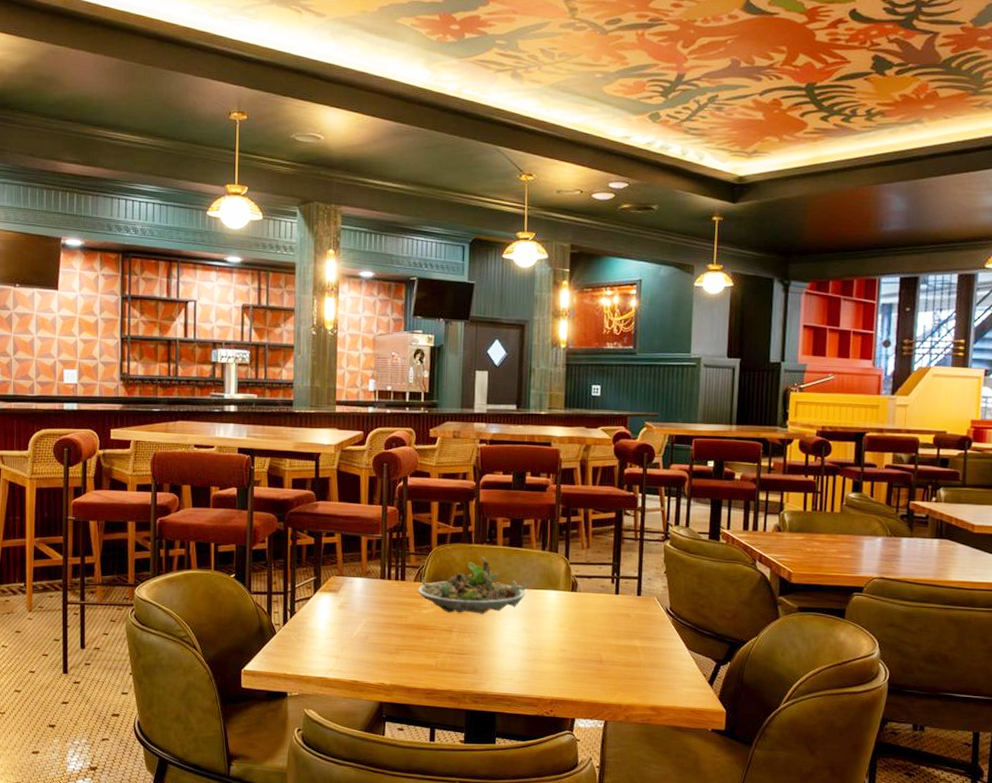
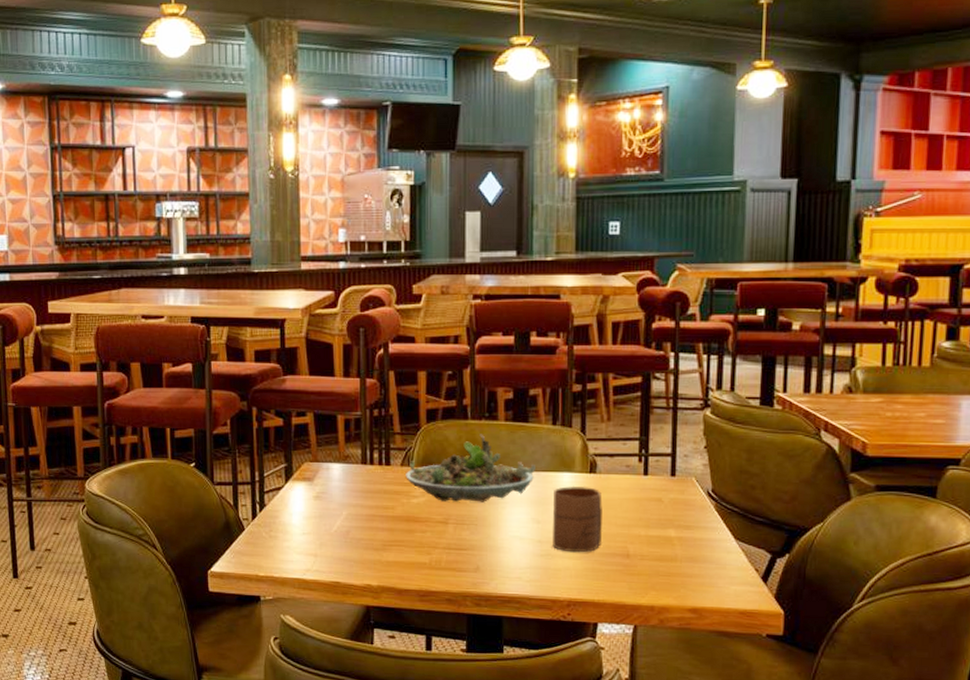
cup: none [539,601,581,659] -> present [553,485,603,553]

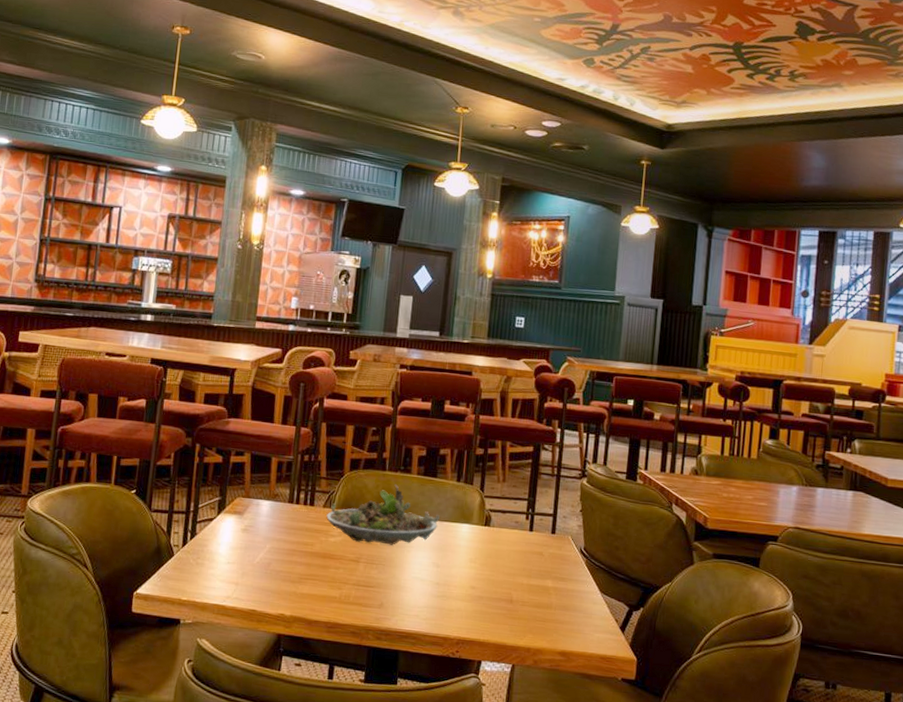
cup: present [553,485,603,553] -> none [448,536,494,596]

